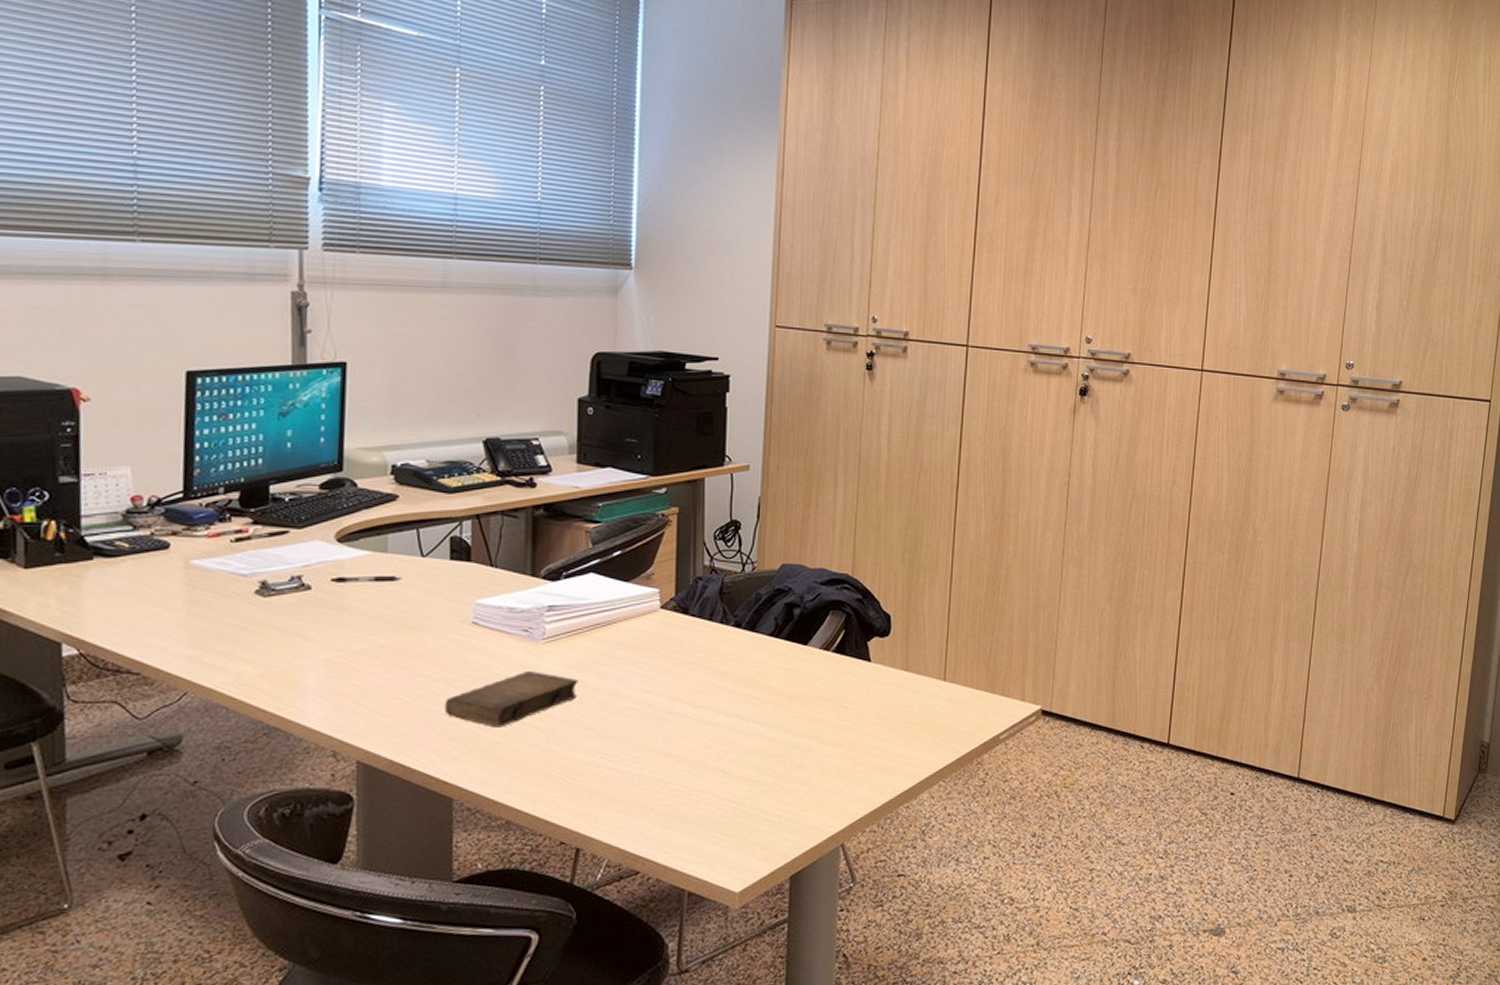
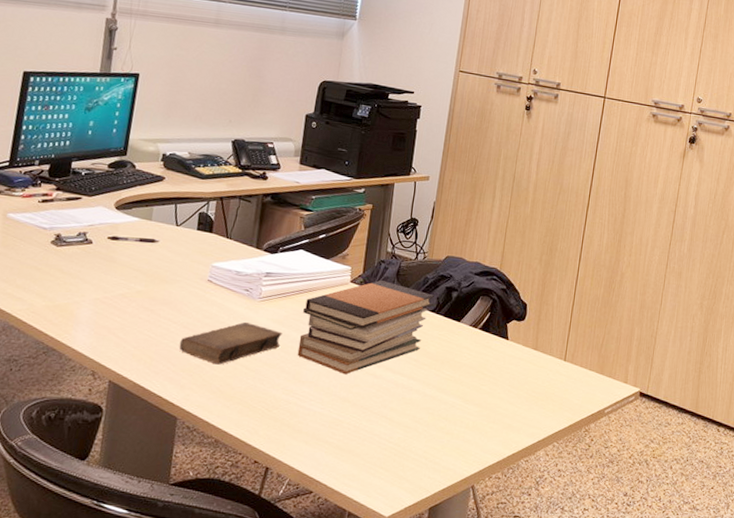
book stack: none [600,601,772,724] -> present [297,279,435,375]

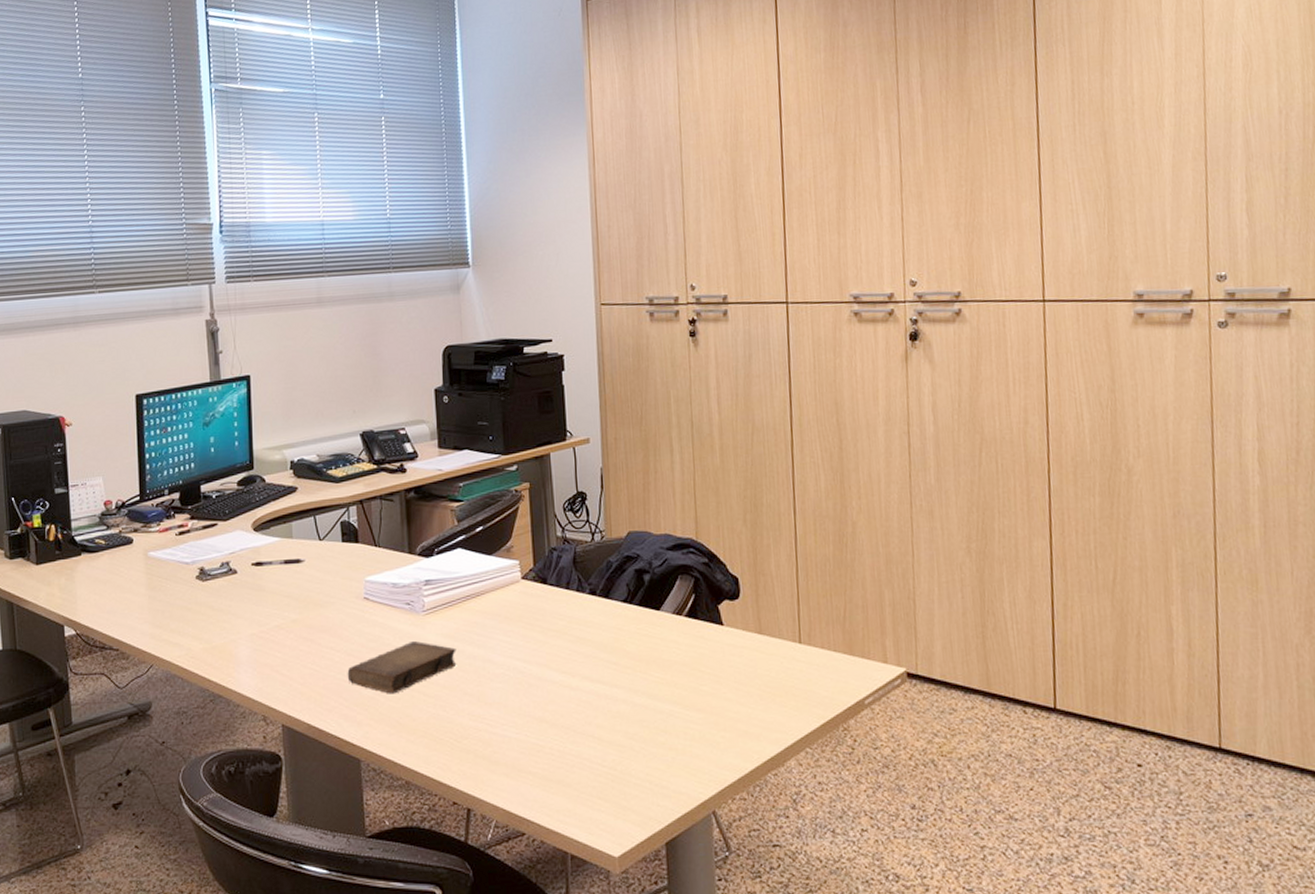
book stack: present [297,279,435,375] -> none [474,571,624,690]

